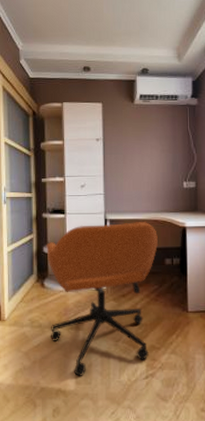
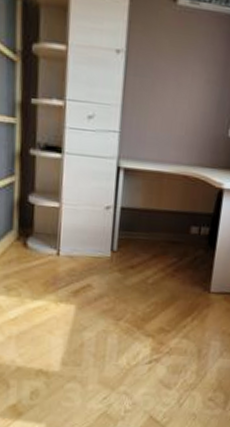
office chair: present [46,222,158,376] -> none [31,172,186,357]

